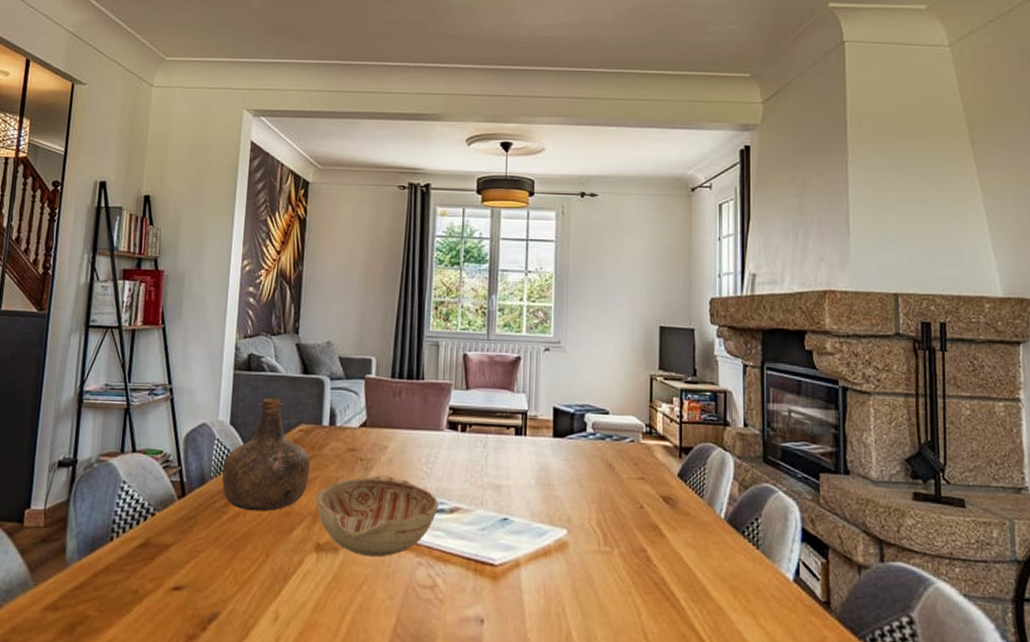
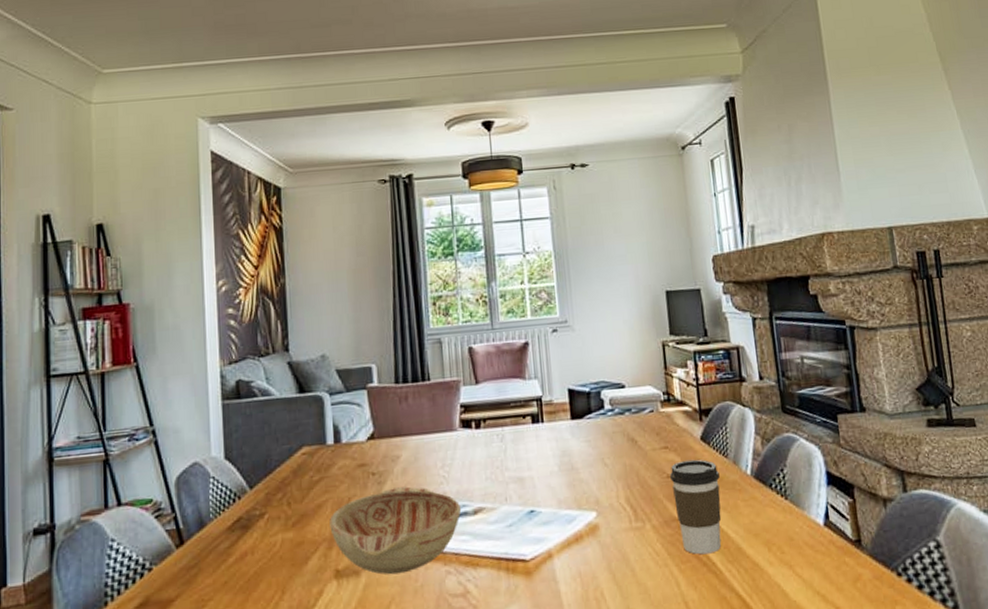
bottle: present [221,398,311,512] -> none [222,423,319,548]
coffee cup: none [644,494,693,590] -> present [670,459,722,555]

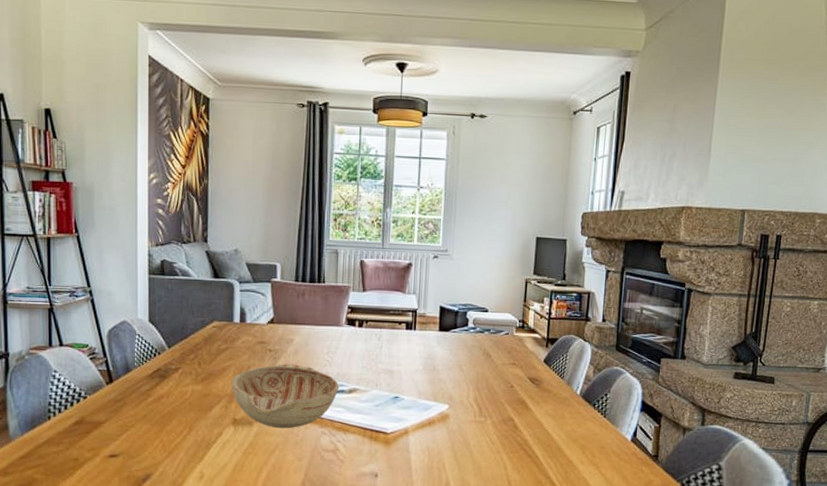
coffee cup: present [670,459,722,555] -> none [513,376,554,449]

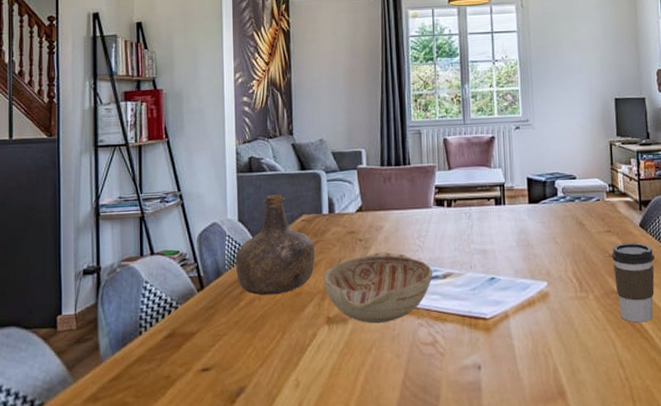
bottle: none [144,299,225,394] -> present [235,194,315,296]
coffee cup: none [513,376,554,449] -> present [612,242,655,323]

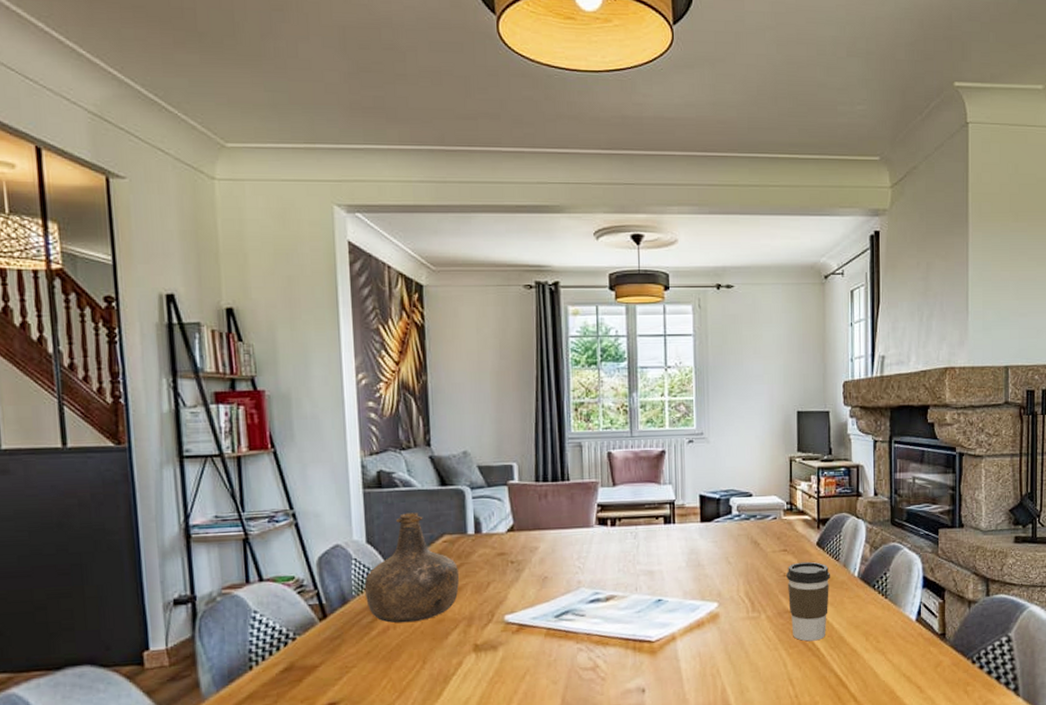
decorative bowl: present [323,252,433,324] -> none [469,575,595,650]

